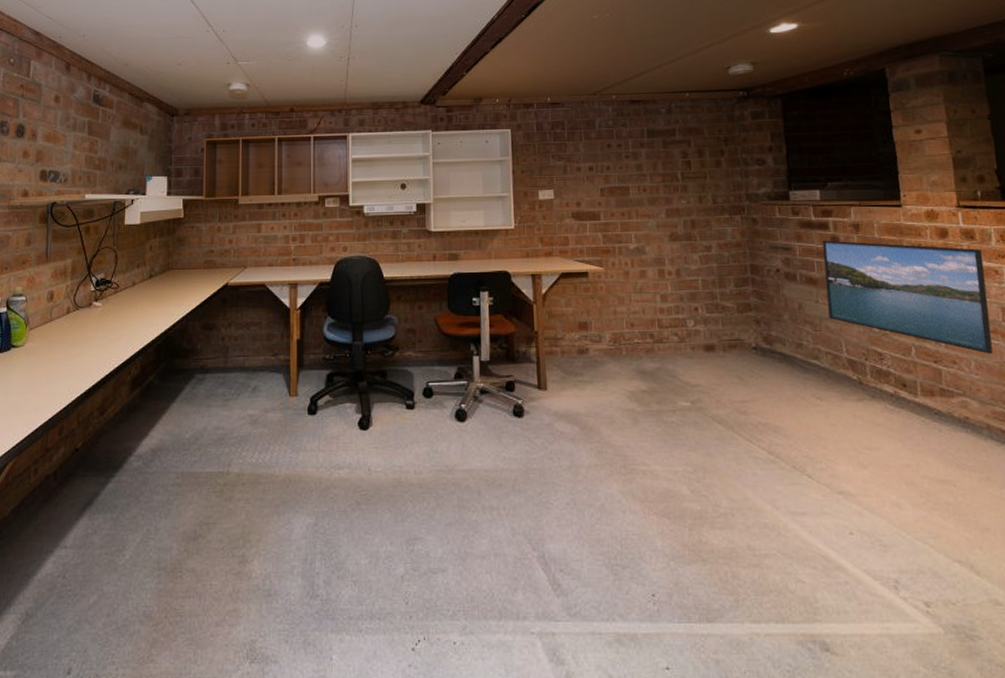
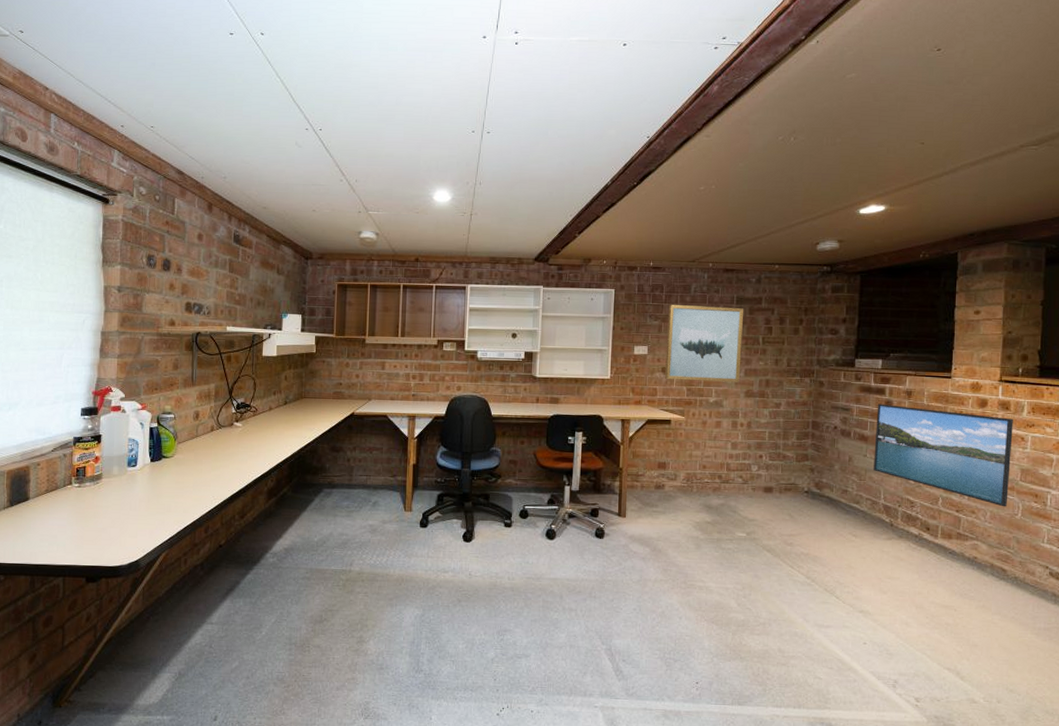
wall art: none [572,141,661,226] -> present [665,305,744,382]

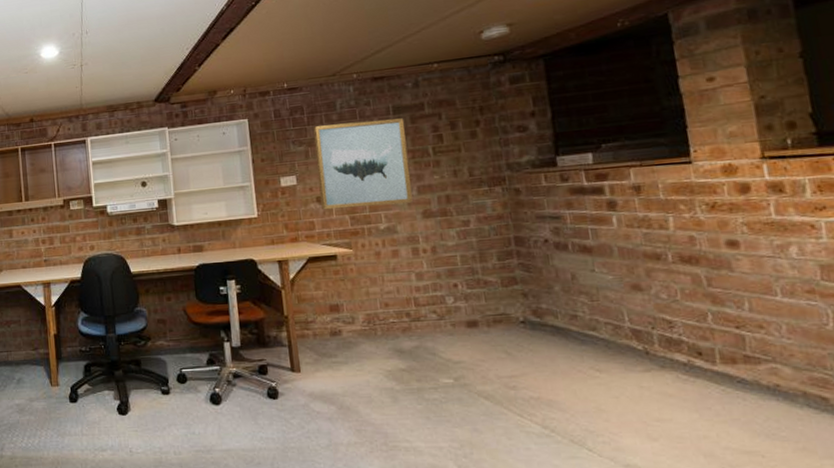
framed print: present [873,404,1013,507] -> none [596,202,810,317]

